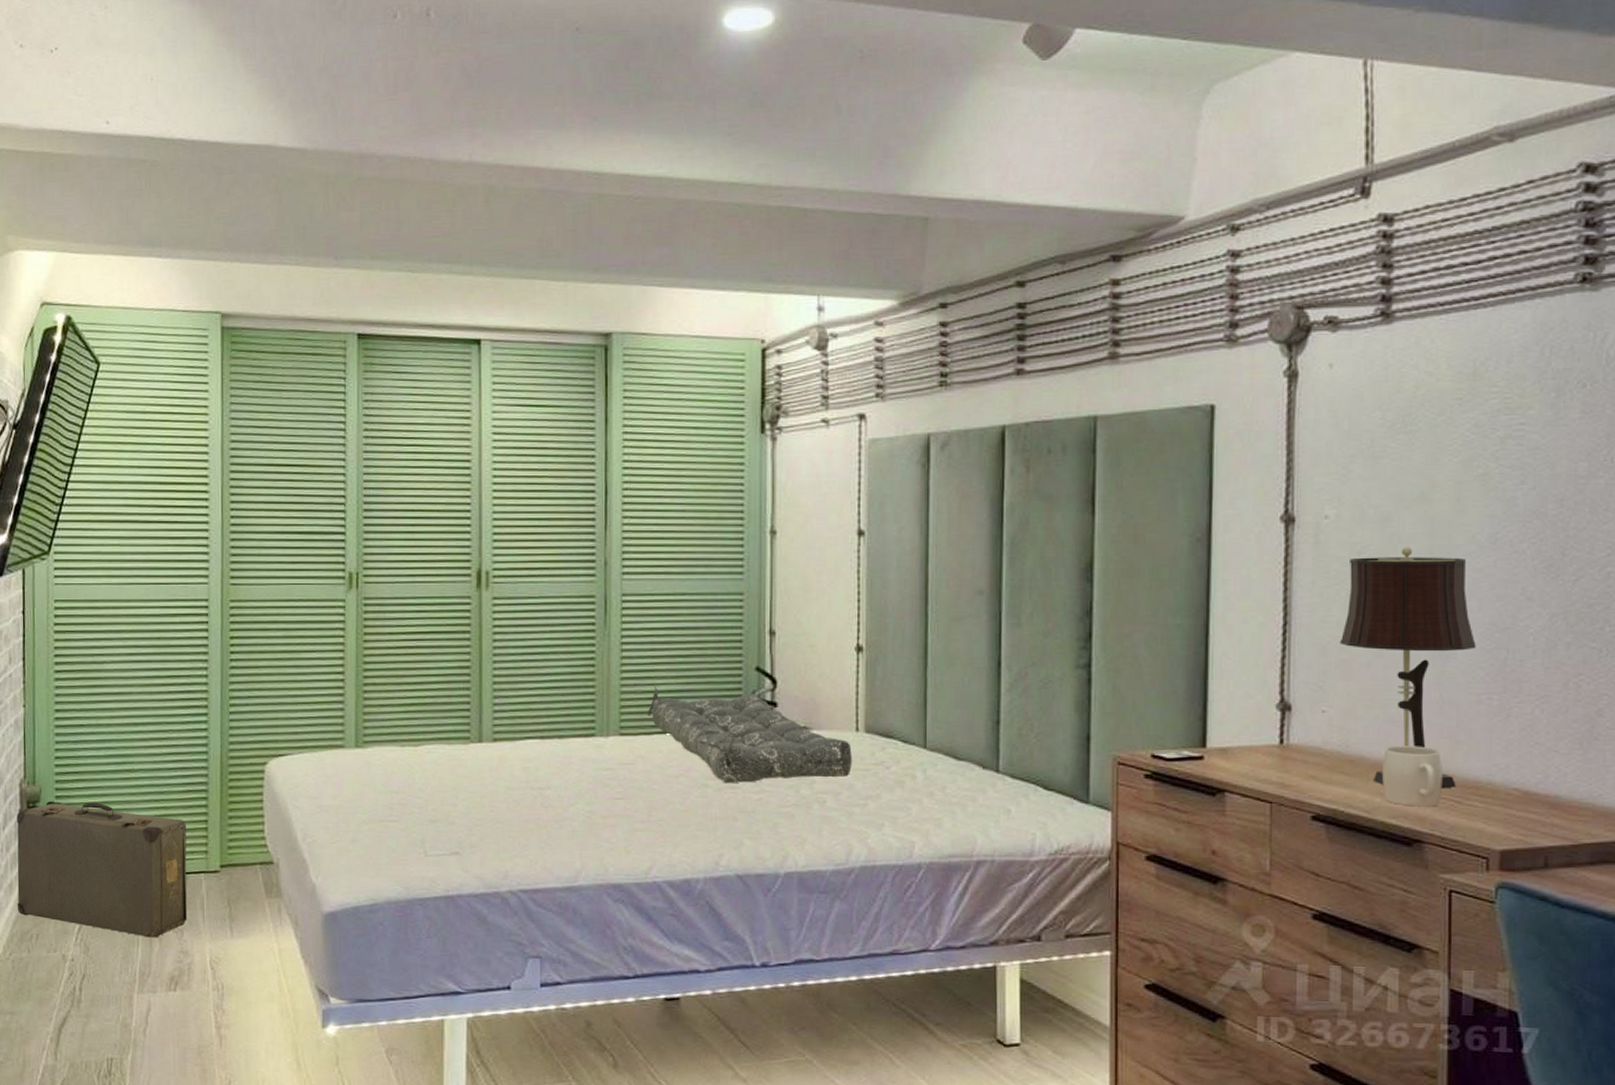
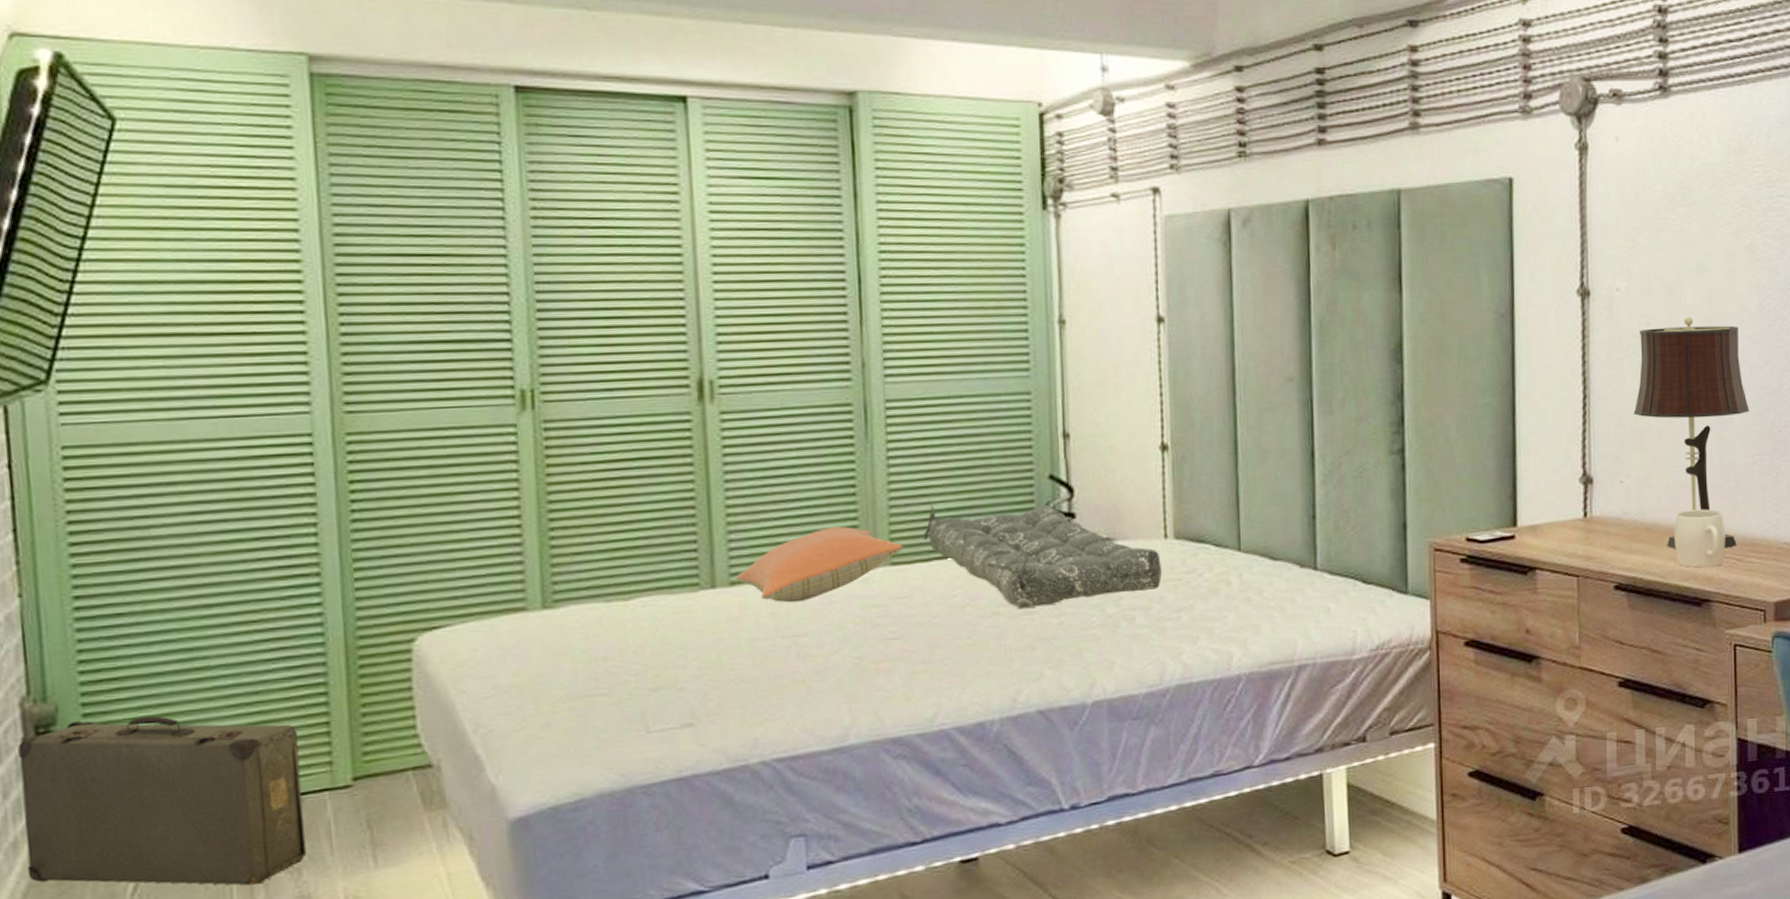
pillow: none [497,699,631,760] -> present [735,526,904,603]

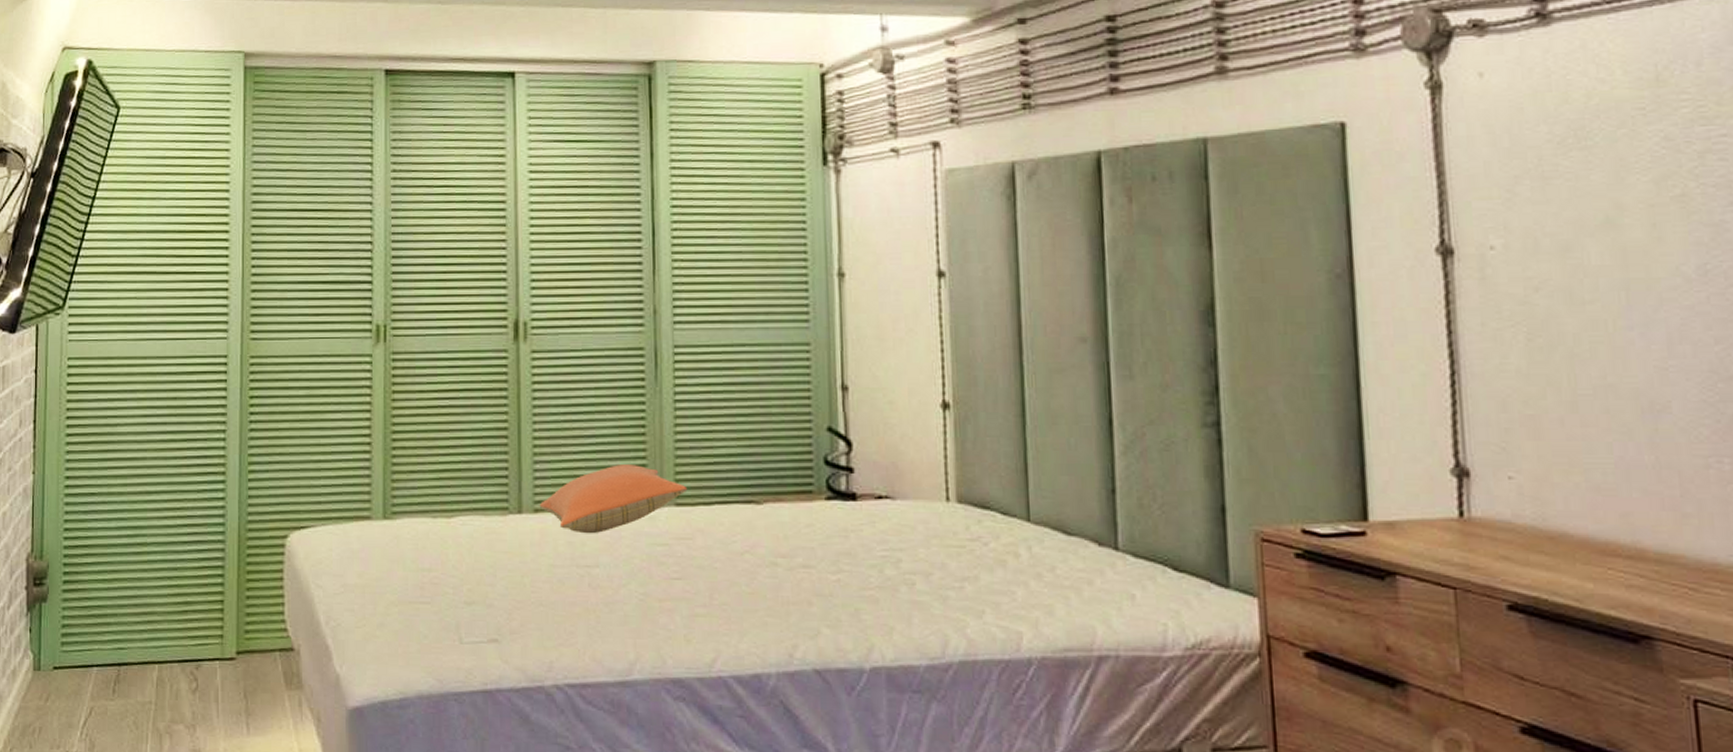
suitcase: present [18,716,307,886] -> none [20,578,201,734]
seat cushion: present [923,504,1163,610] -> none [705,449,945,562]
table lamp: present [1633,317,1749,549] -> none [1522,281,1695,571]
mug: present [1673,509,1725,568] -> none [1590,519,1671,595]

